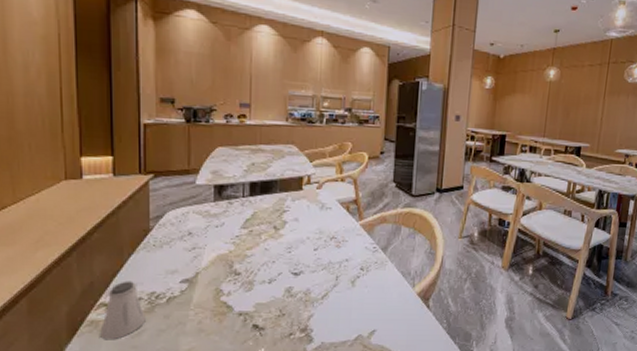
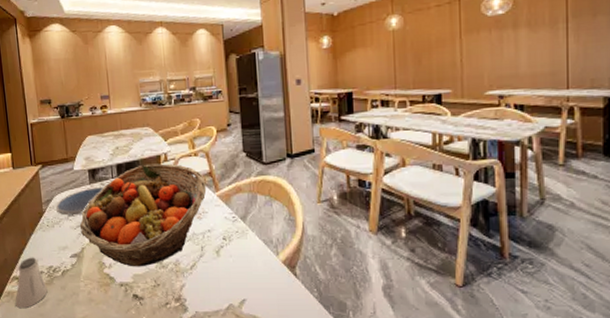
plate: none [168,206,231,236] -> present [56,187,104,216]
fruit basket: none [195,185,350,296] -> present [79,163,207,267]

